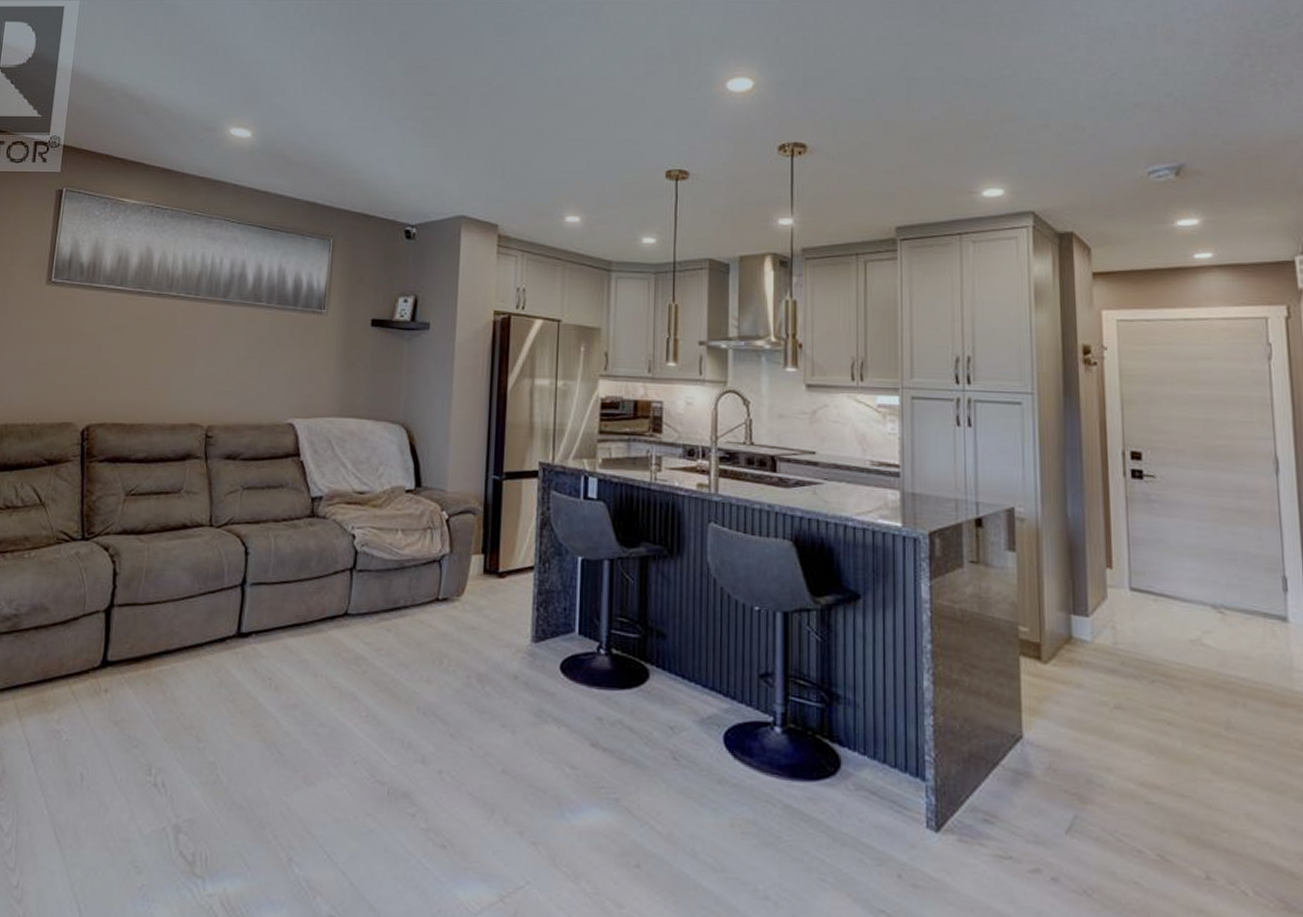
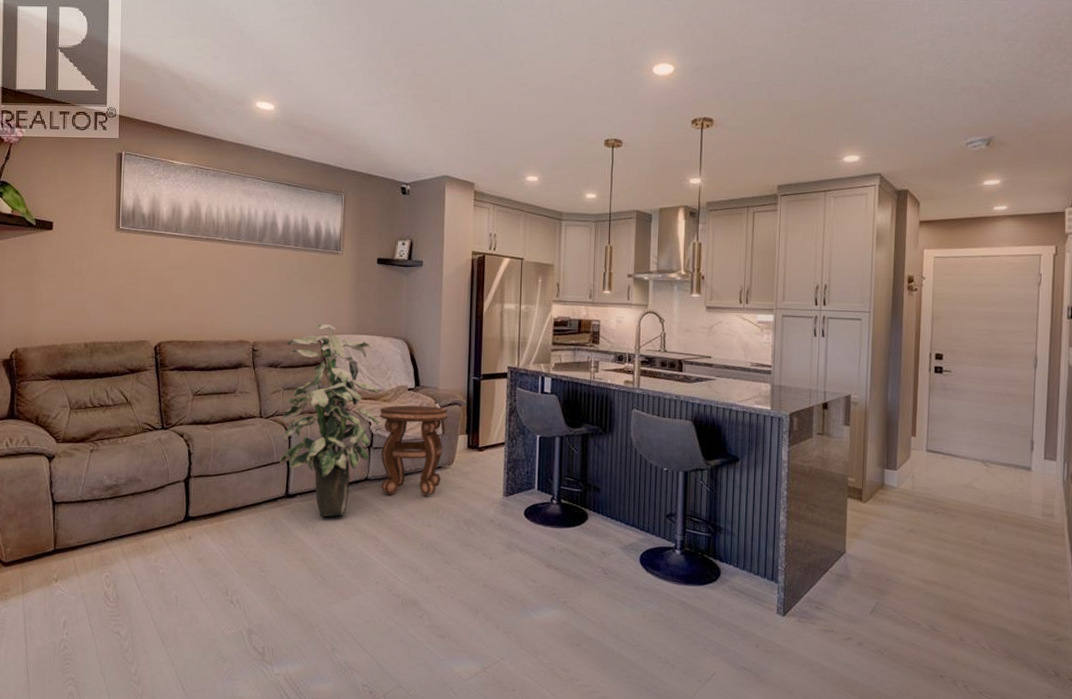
indoor plant: none [231,403,368,666] -> present [279,324,380,517]
side table: none [365,512,459,639] -> present [380,405,448,496]

